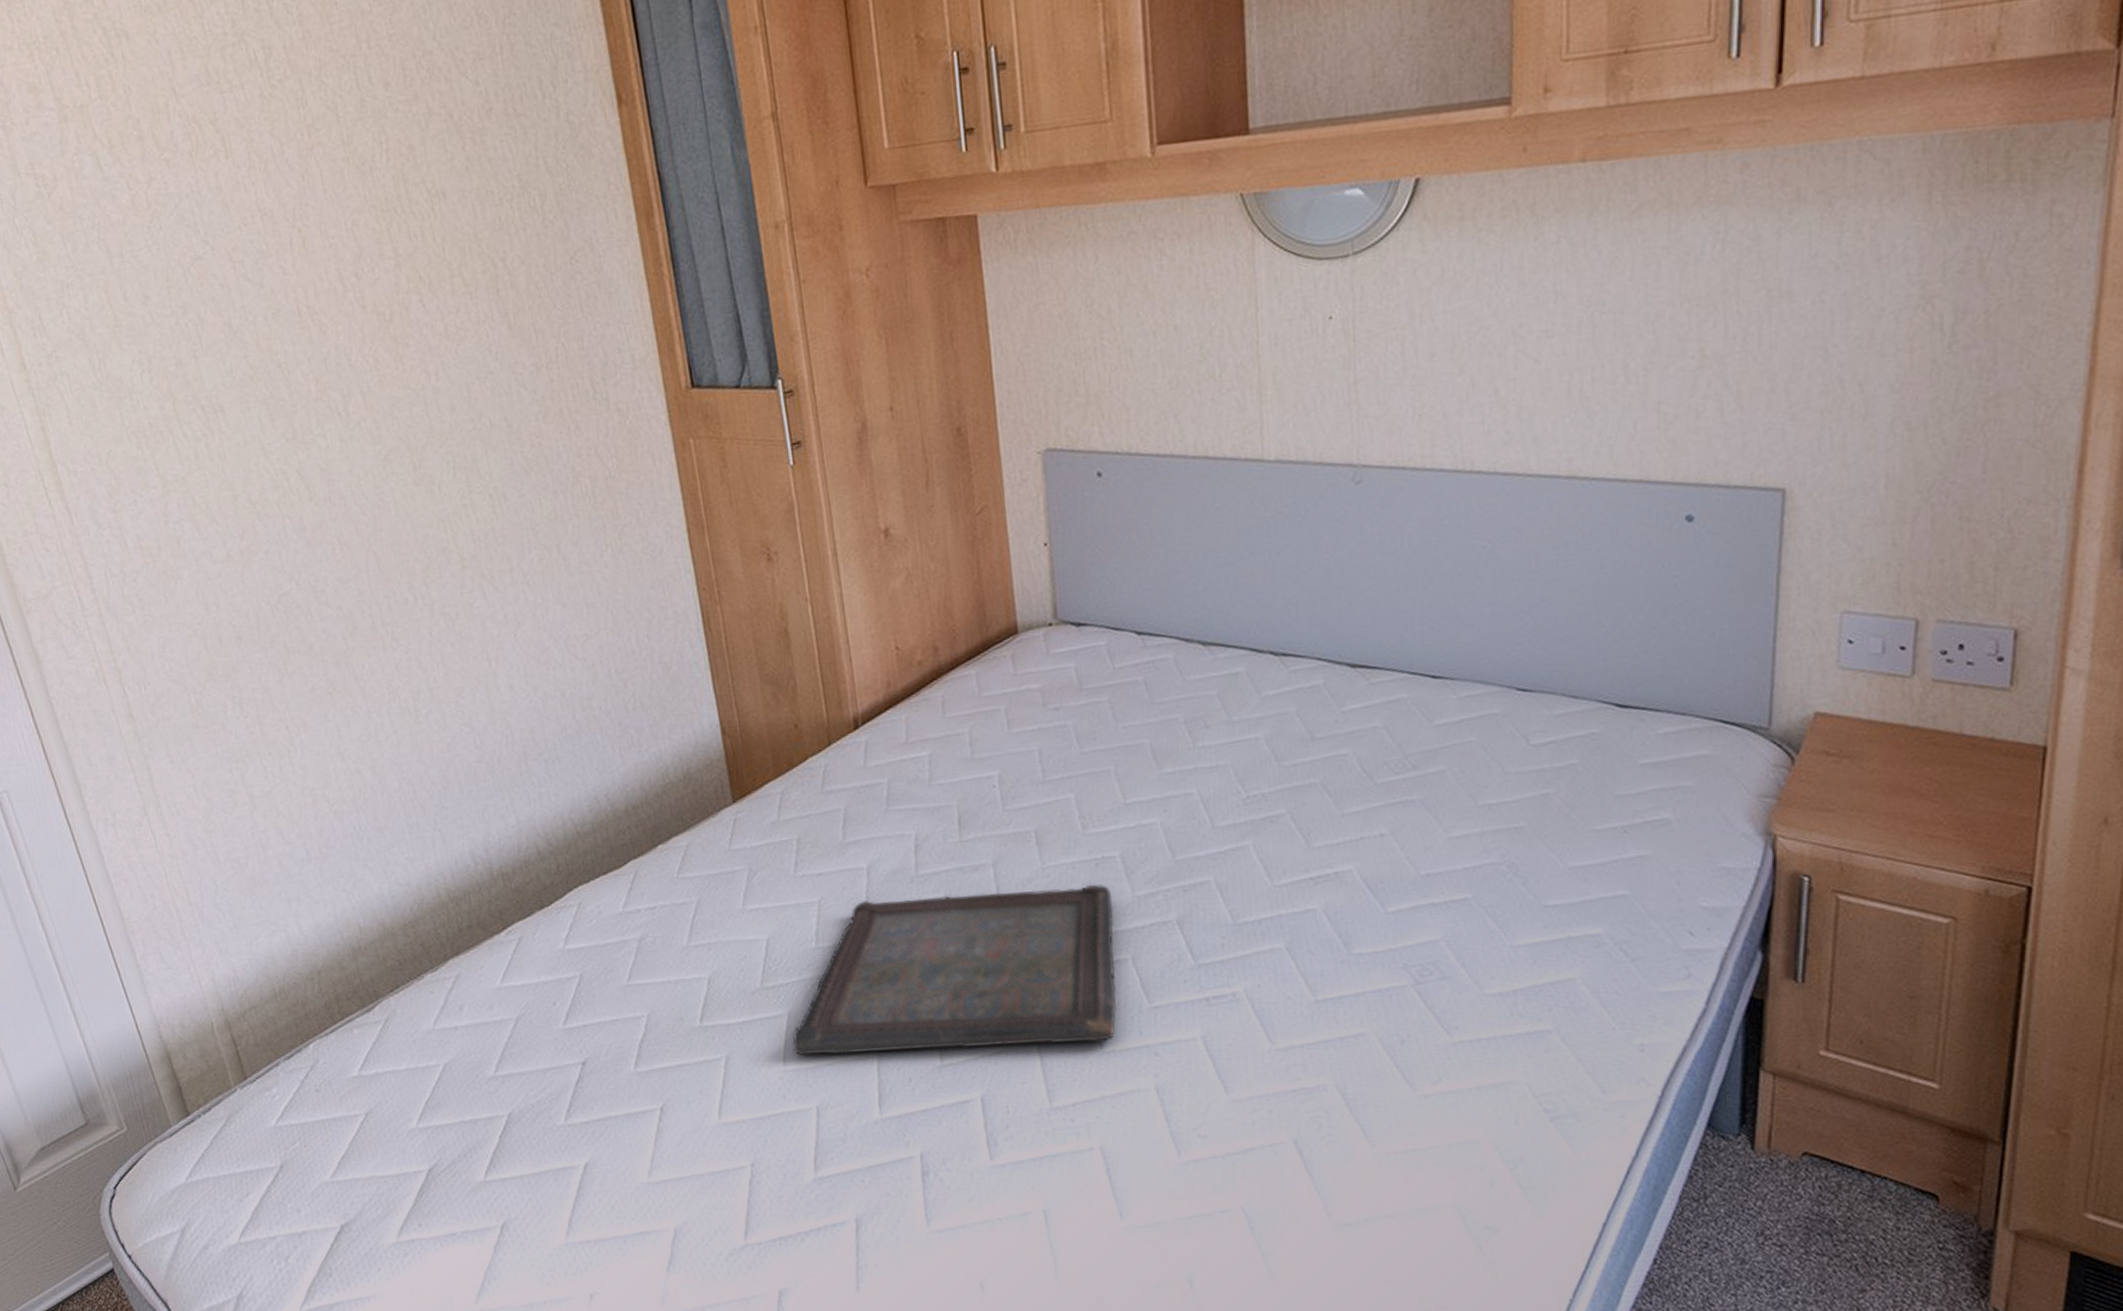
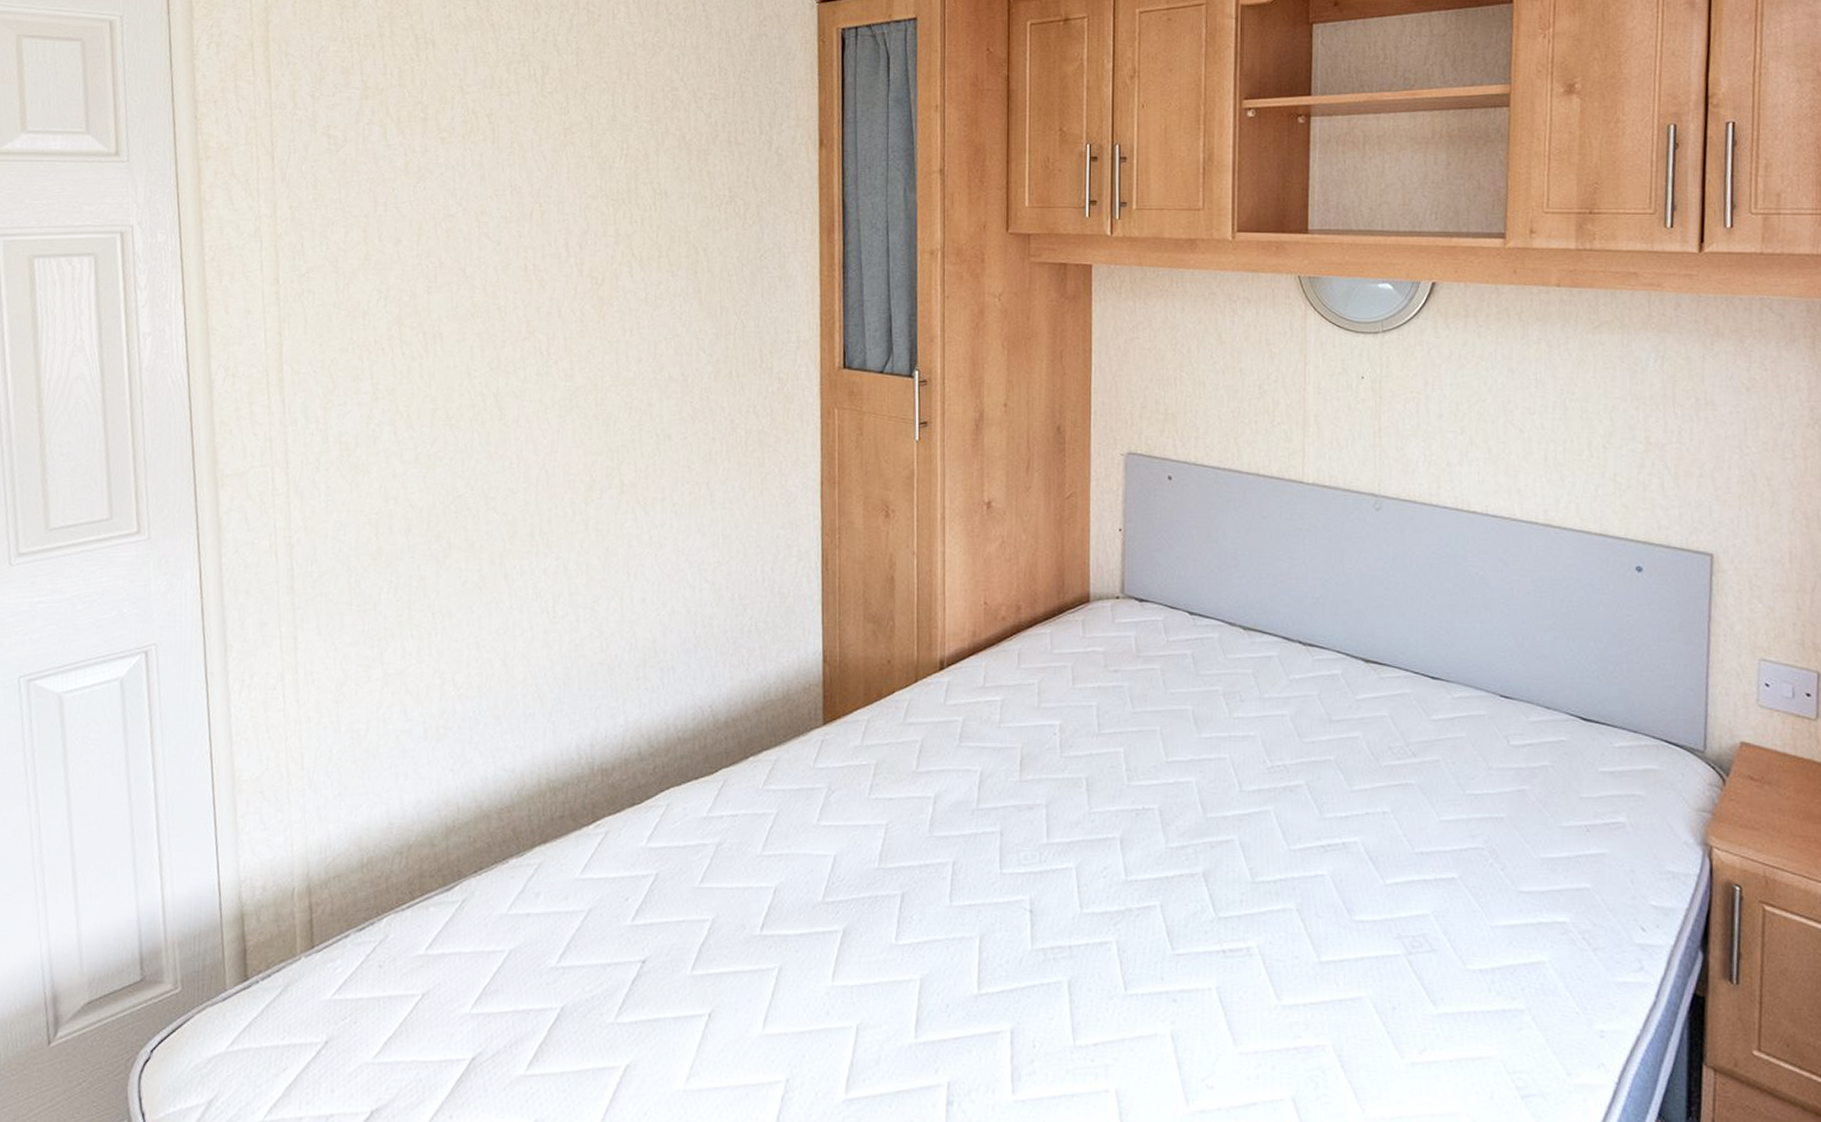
serving tray: present [792,884,1116,1056] -> none [843,827,1148,985]

